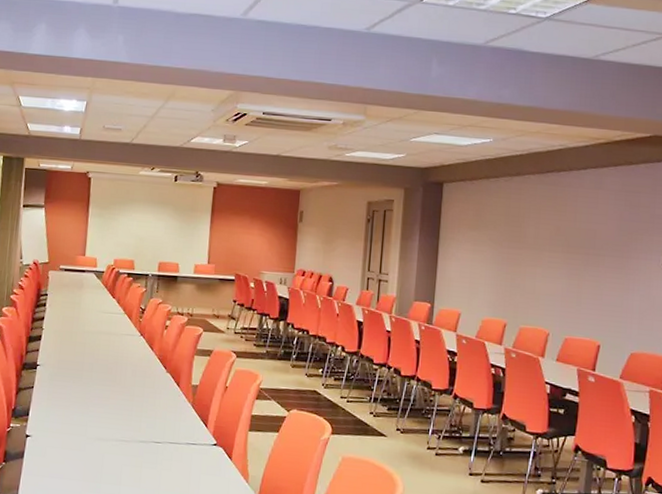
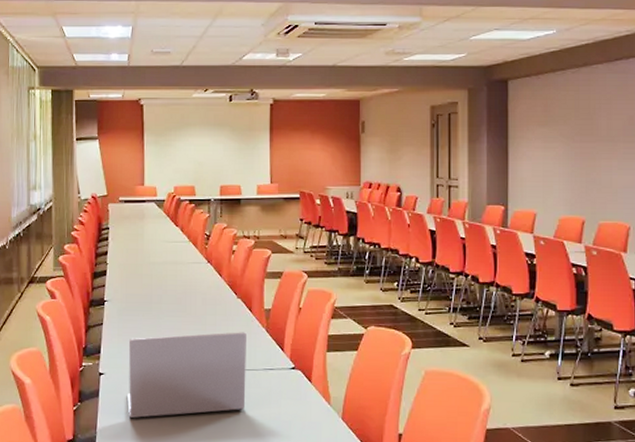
laptop: none [51,403,172,482] -> present [127,332,246,418]

